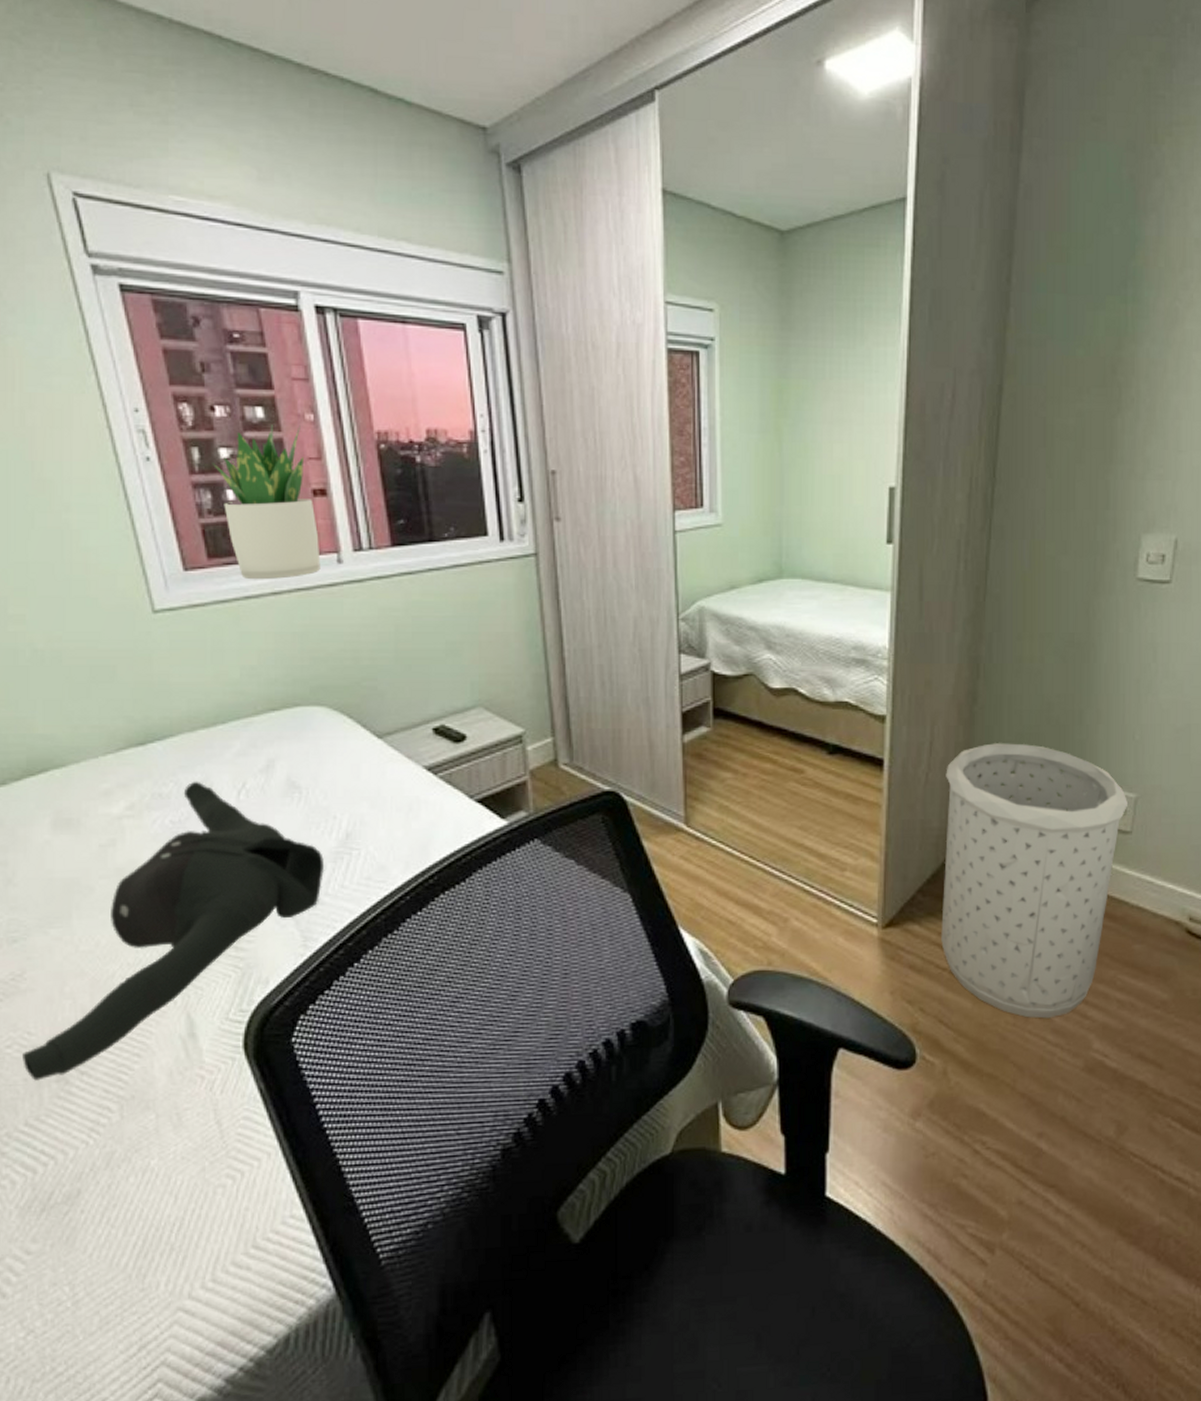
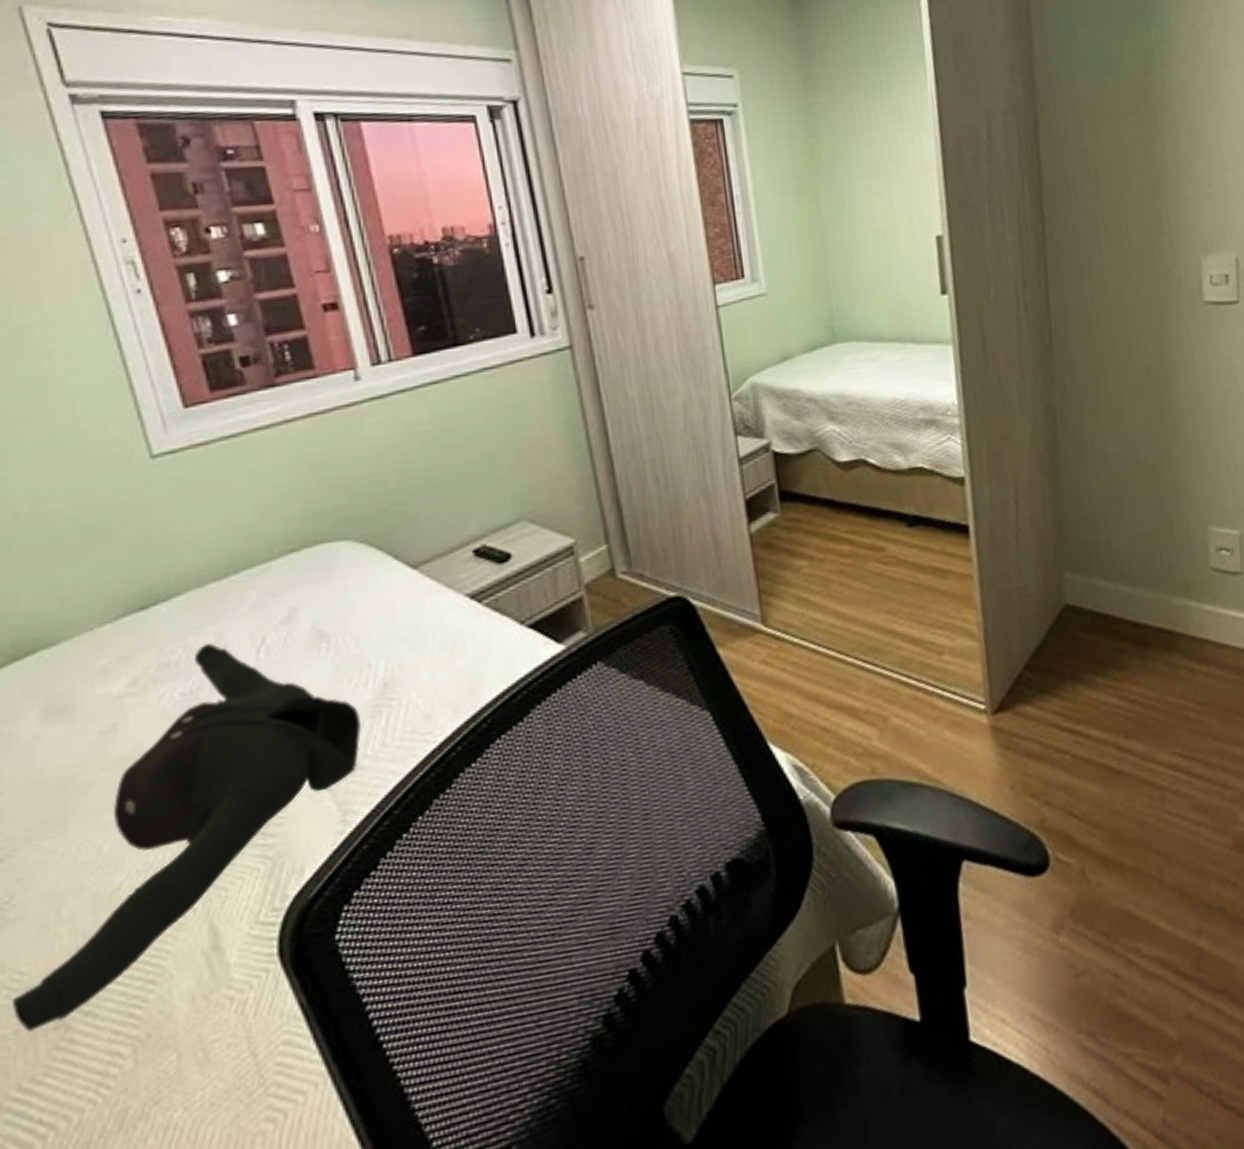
planter: present [212,425,321,580] -> none [210,238,336,410]
laundry basket: present [941,743,1127,1019] -> none [1036,490,1233,796]

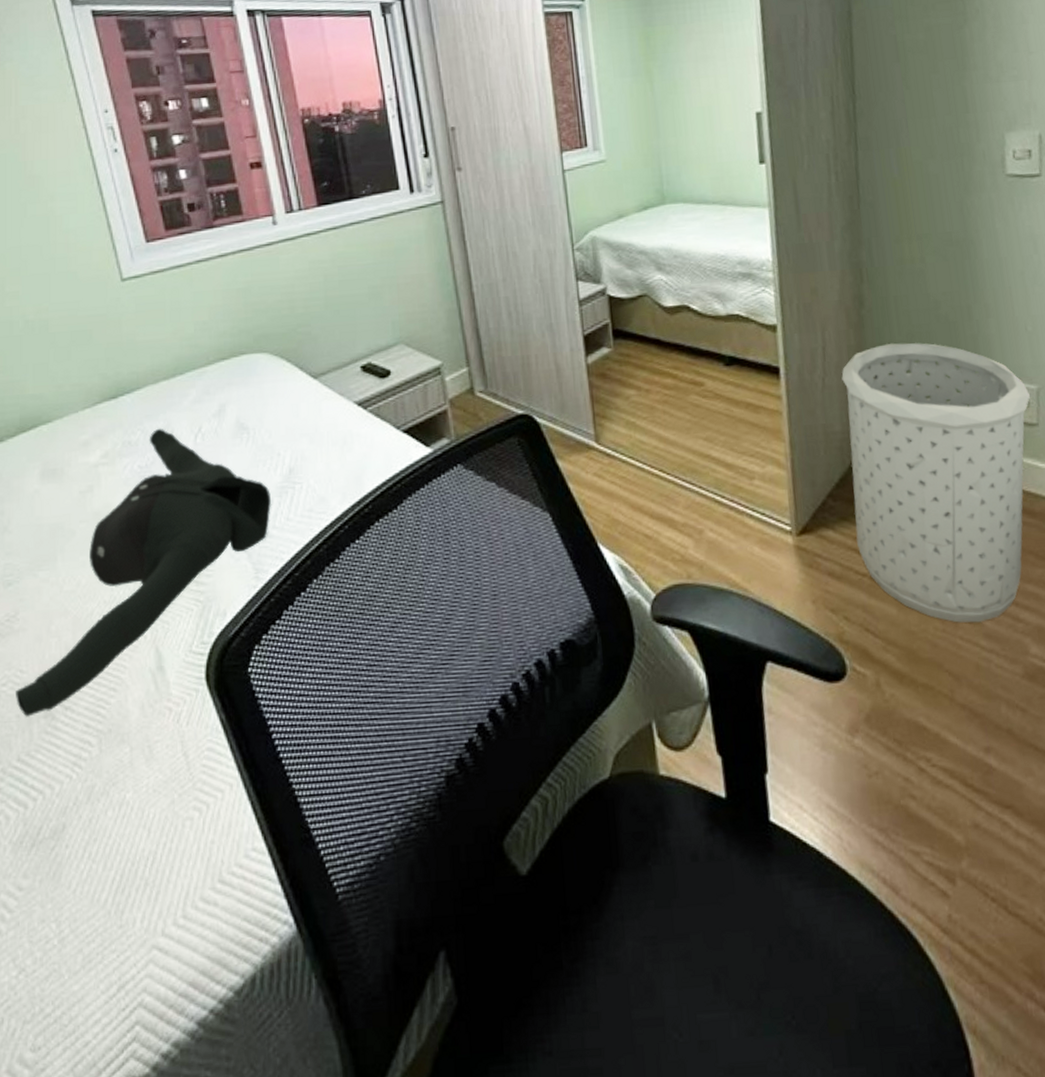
laundry basket: none [1036,490,1233,796] -> present [841,343,1030,623]

